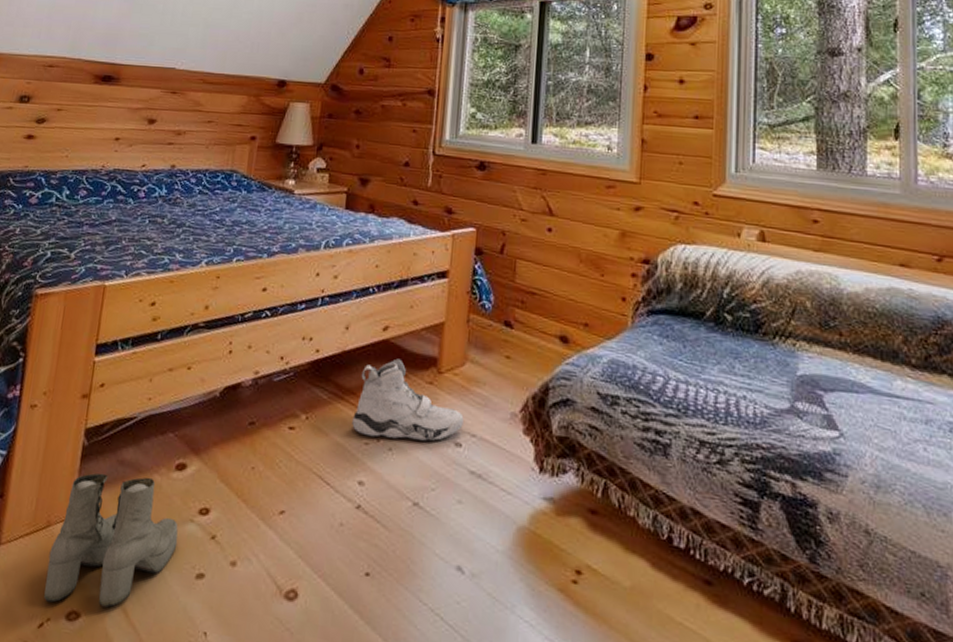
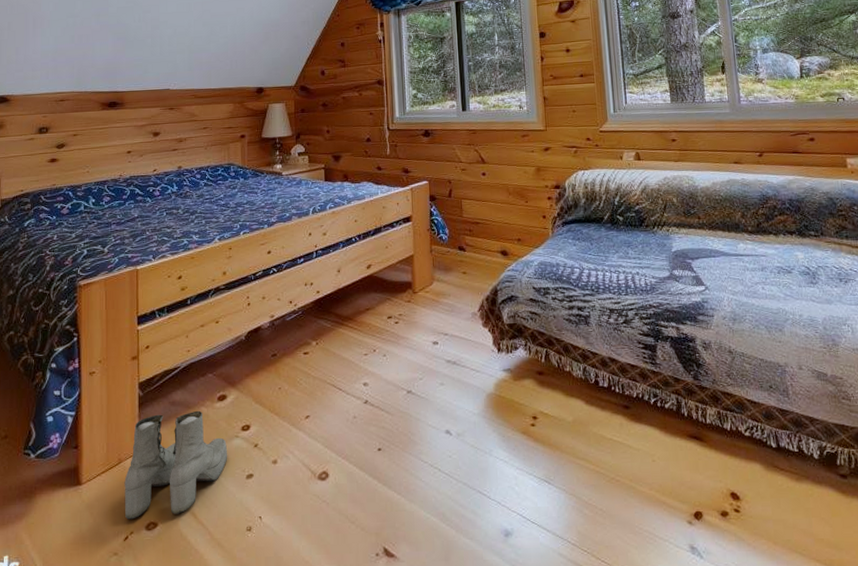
sneaker: present [352,358,464,441] -> none [352,287,437,349]

